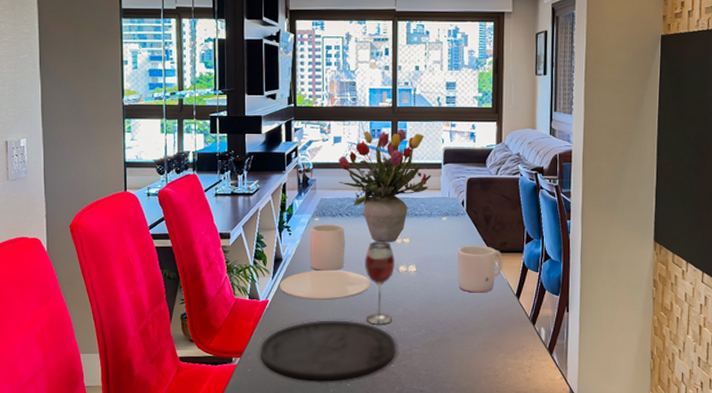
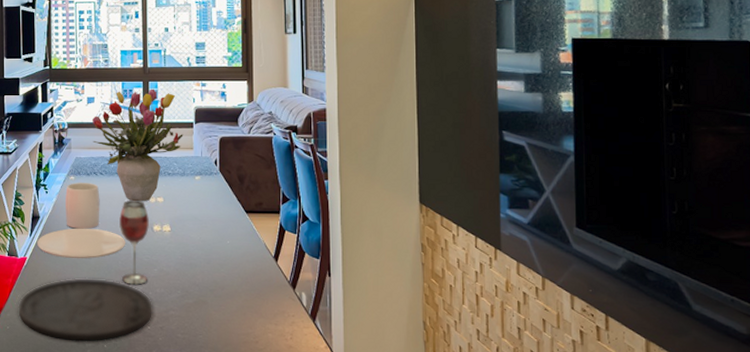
mug: present [457,245,503,293] -> none [212,205,259,255]

